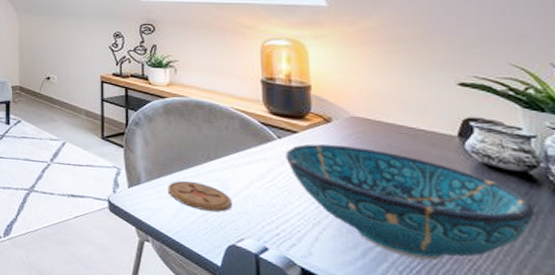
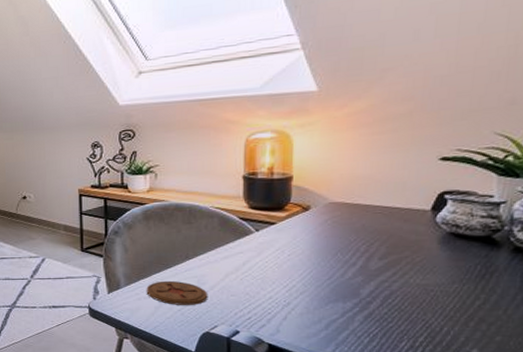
decorative bowl: present [285,144,534,261] -> none [262,231,490,324]

